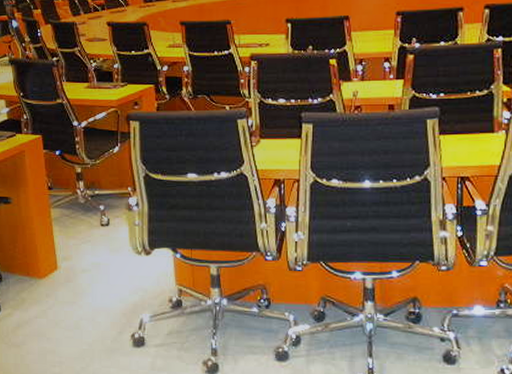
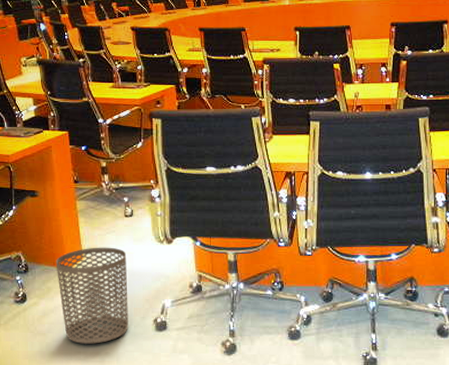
waste bin: none [30,257,105,358] -> present [55,247,128,344]

